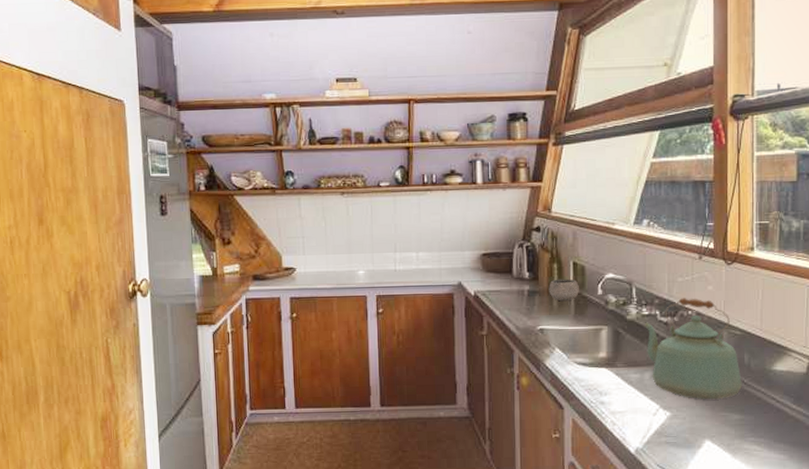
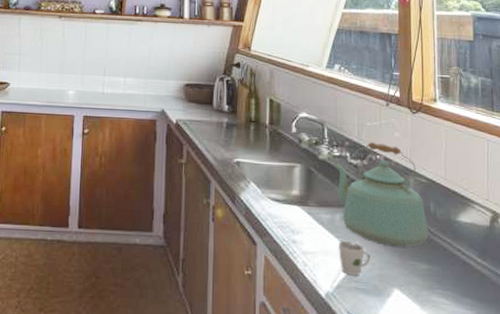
bowl: present [549,279,579,302] -> none [246,114,275,137]
cup: none [648,399,681,431] -> present [339,241,370,276]

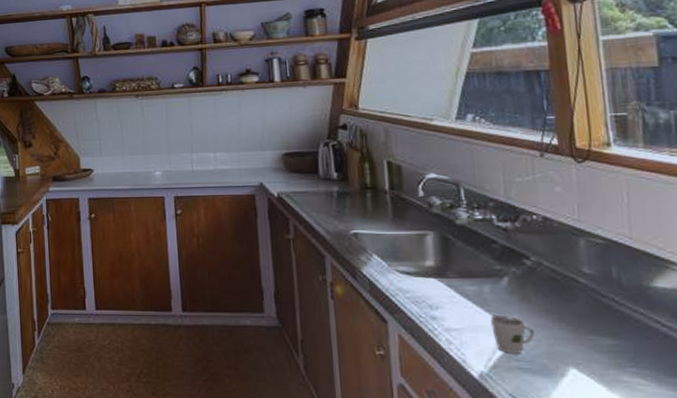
kettle: present [334,142,429,247] -> none [476,201,612,320]

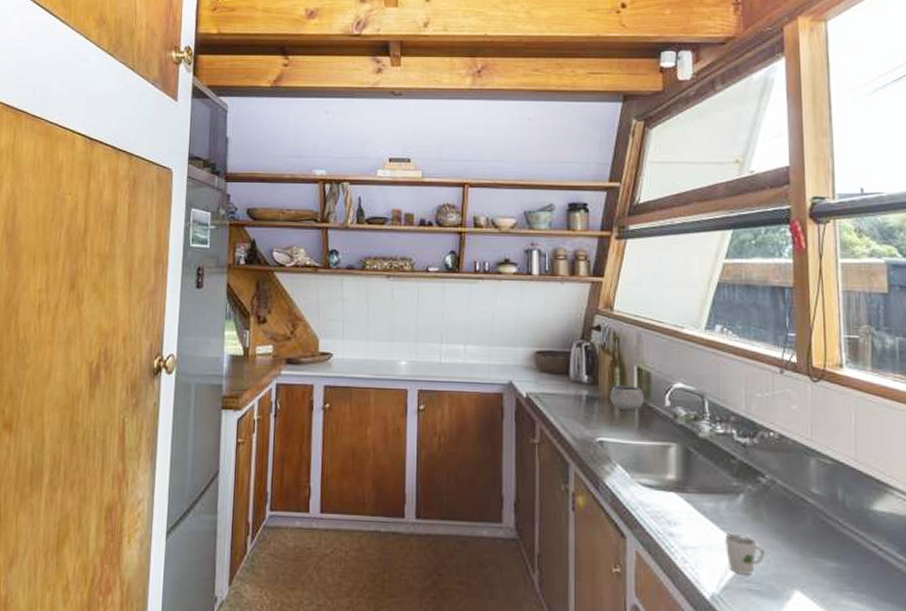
bowl: none [360,179,397,204] -> present [610,385,644,412]

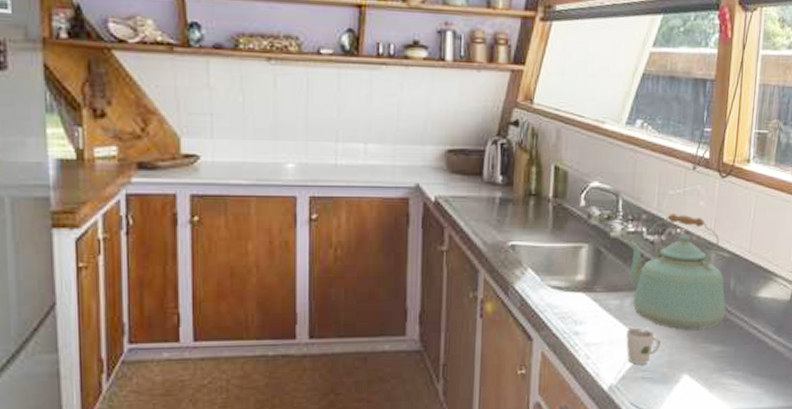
bowl: present [610,385,644,412] -> none [524,185,560,213]
kettle: none [717,417,836,541] -> present [627,214,726,330]

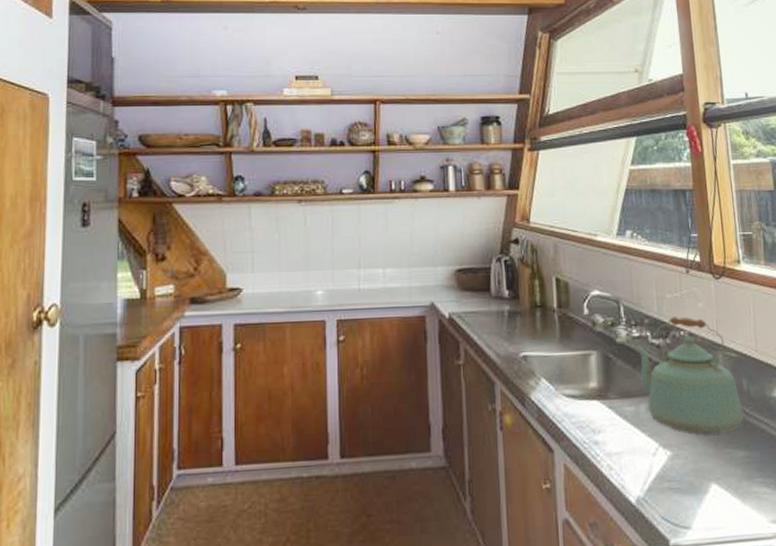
cup: present [626,328,661,365] -> none [646,435,683,474]

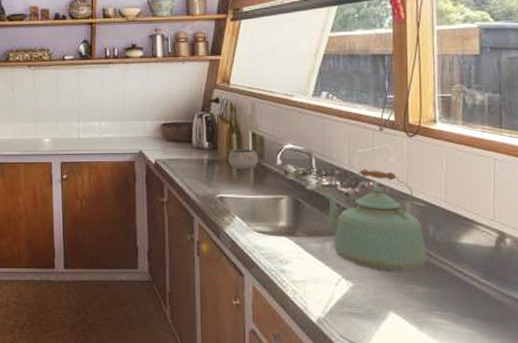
bowl: none [530,297,564,323] -> present [228,149,258,171]

